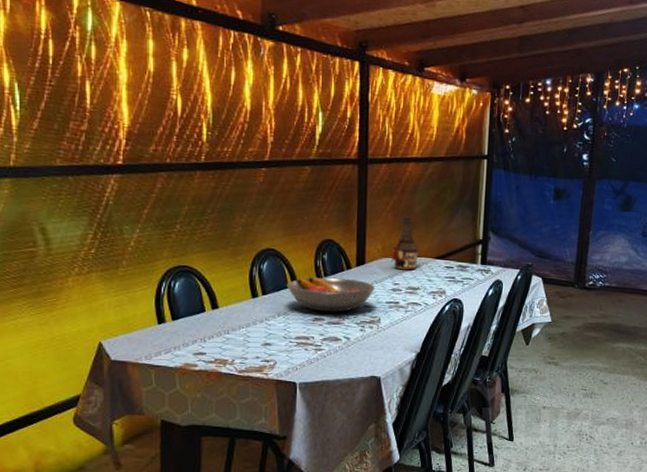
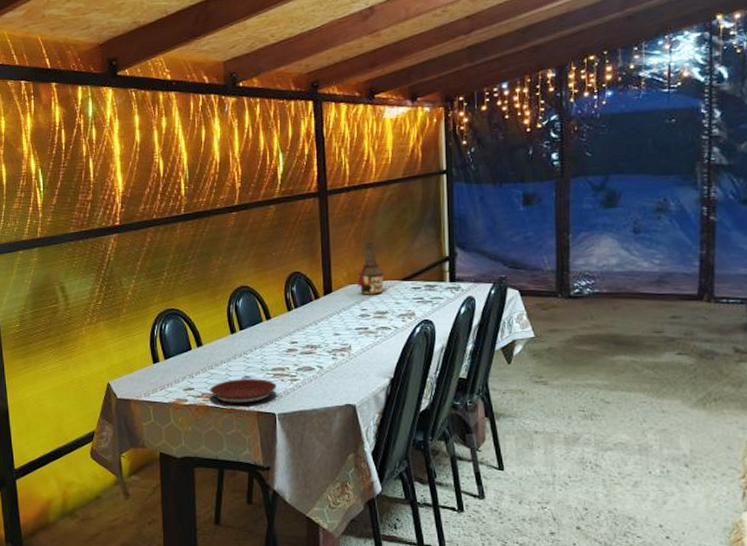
plate: none [224,345,299,372] -> present [210,378,276,404]
fruit bowl: present [286,276,375,313] -> none [260,308,344,343]

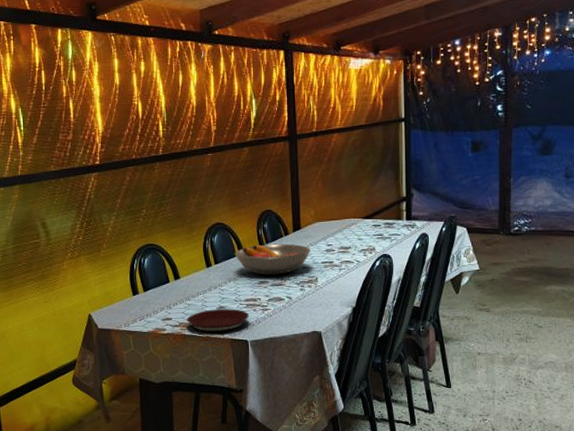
fruit bowl: none [260,308,344,343] -> present [234,243,311,275]
bottle: present [357,243,385,295] -> none [324,184,348,232]

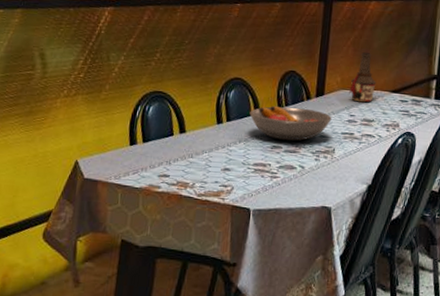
plate: present [187,309,249,333] -> none [186,170,256,197]
bottle: none [324,184,348,232] -> present [349,52,377,103]

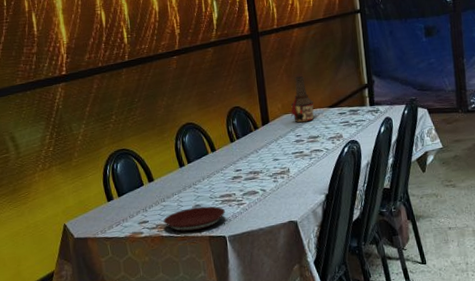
plate: none [186,170,256,197] -> present [163,206,225,232]
fruit bowl: present [249,105,332,141] -> none [206,137,281,171]

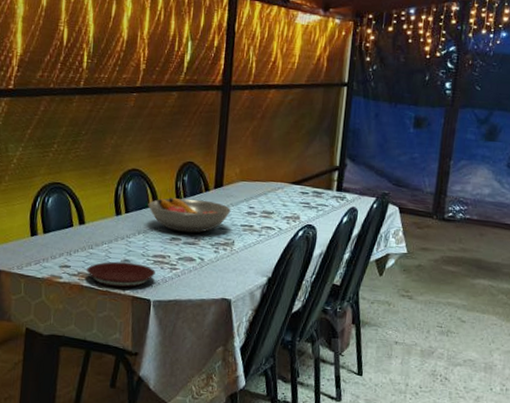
fruit bowl: none [206,137,281,171] -> present [148,197,231,233]
bottle: present [291,76,314,123] -> none [248,143,276,195]

